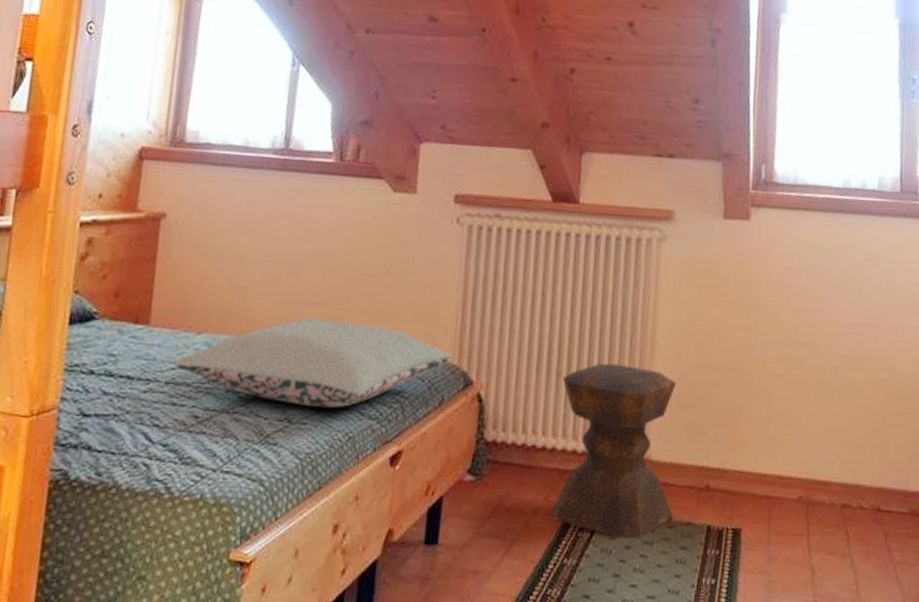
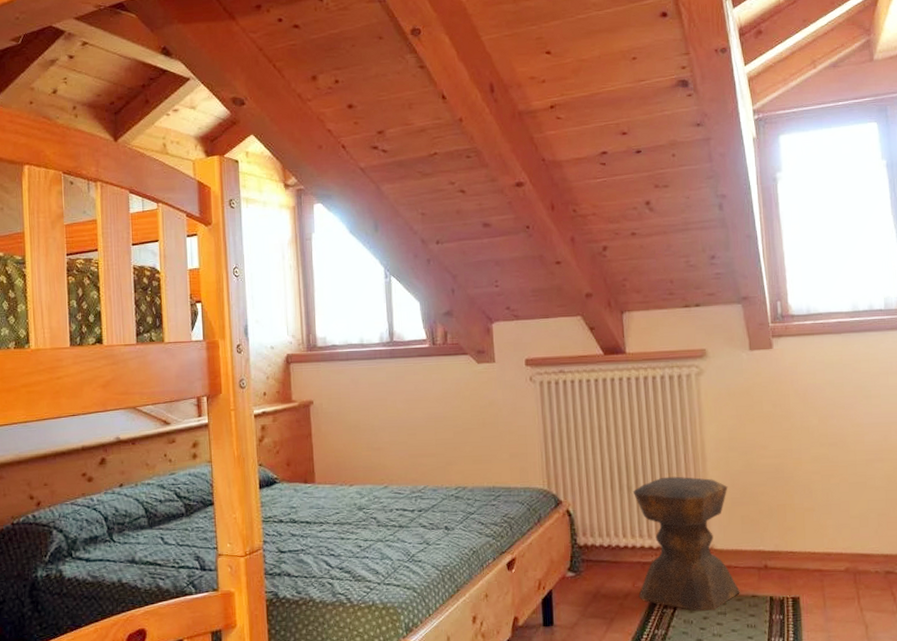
pillow: present [173,318,451,408] -> none [337,465,542,532]

